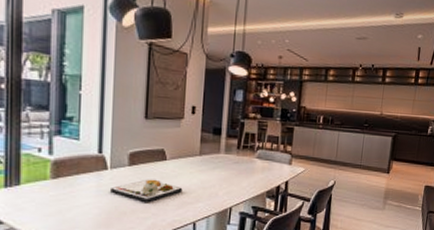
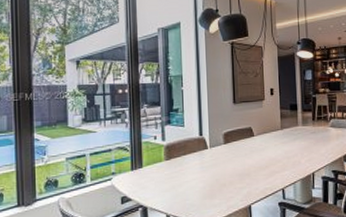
dinner plate: present [111,179,183,203] -> none [211,153,270,175]

